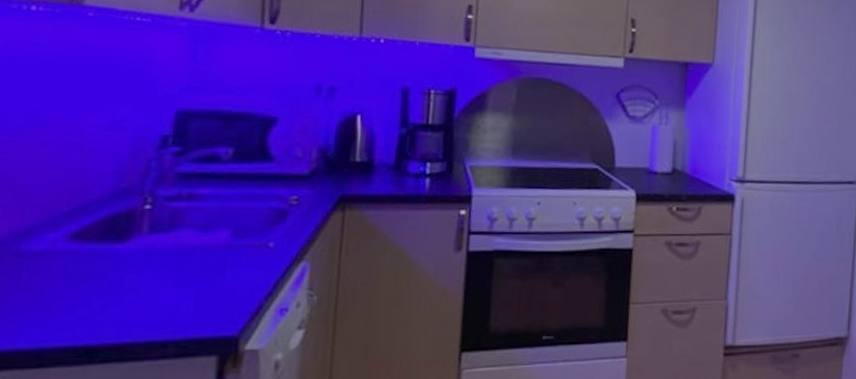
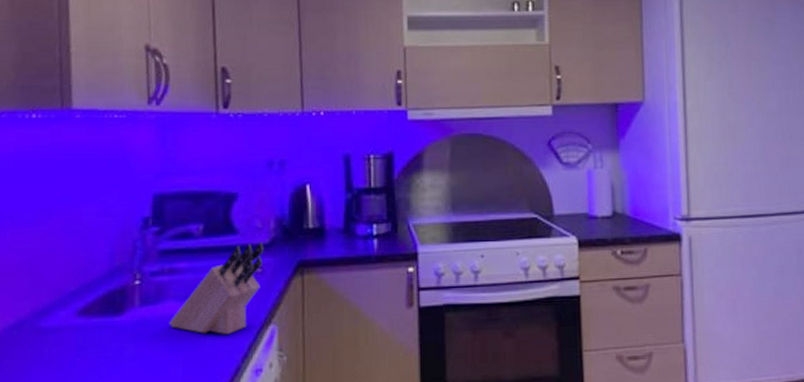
knife block: none [182,172,303,271] -> present [169,242,264,336]

